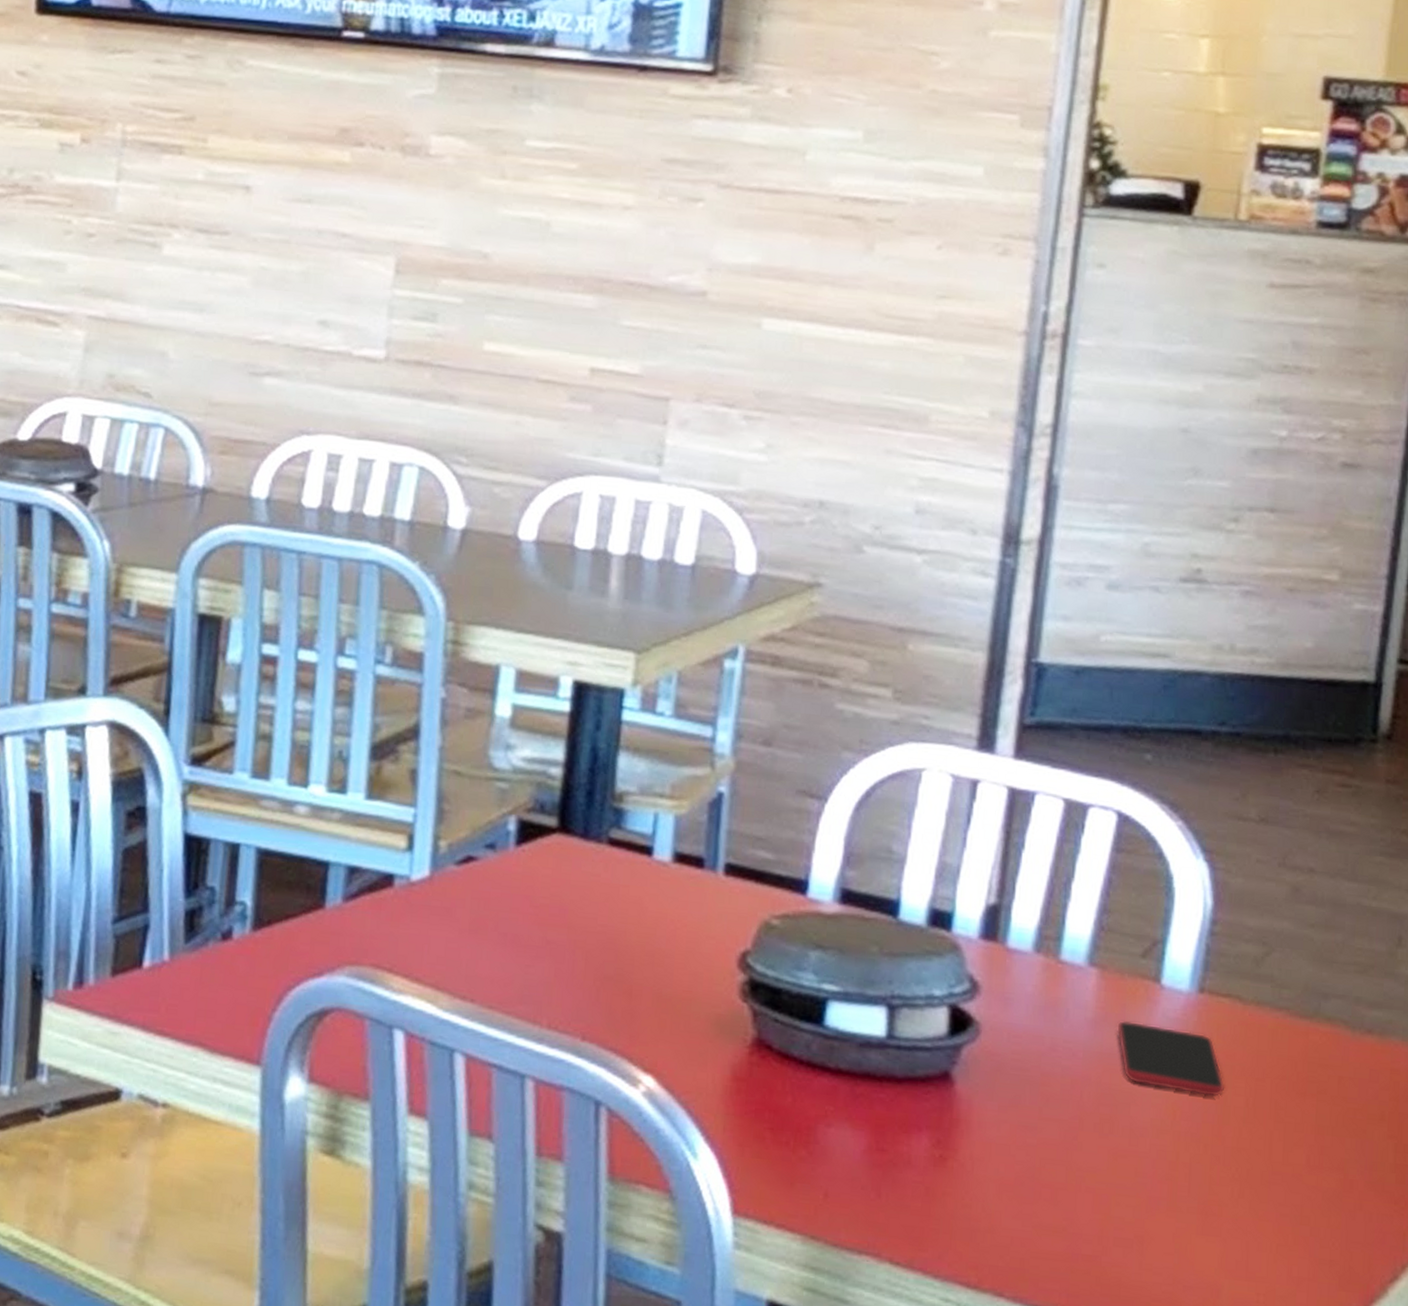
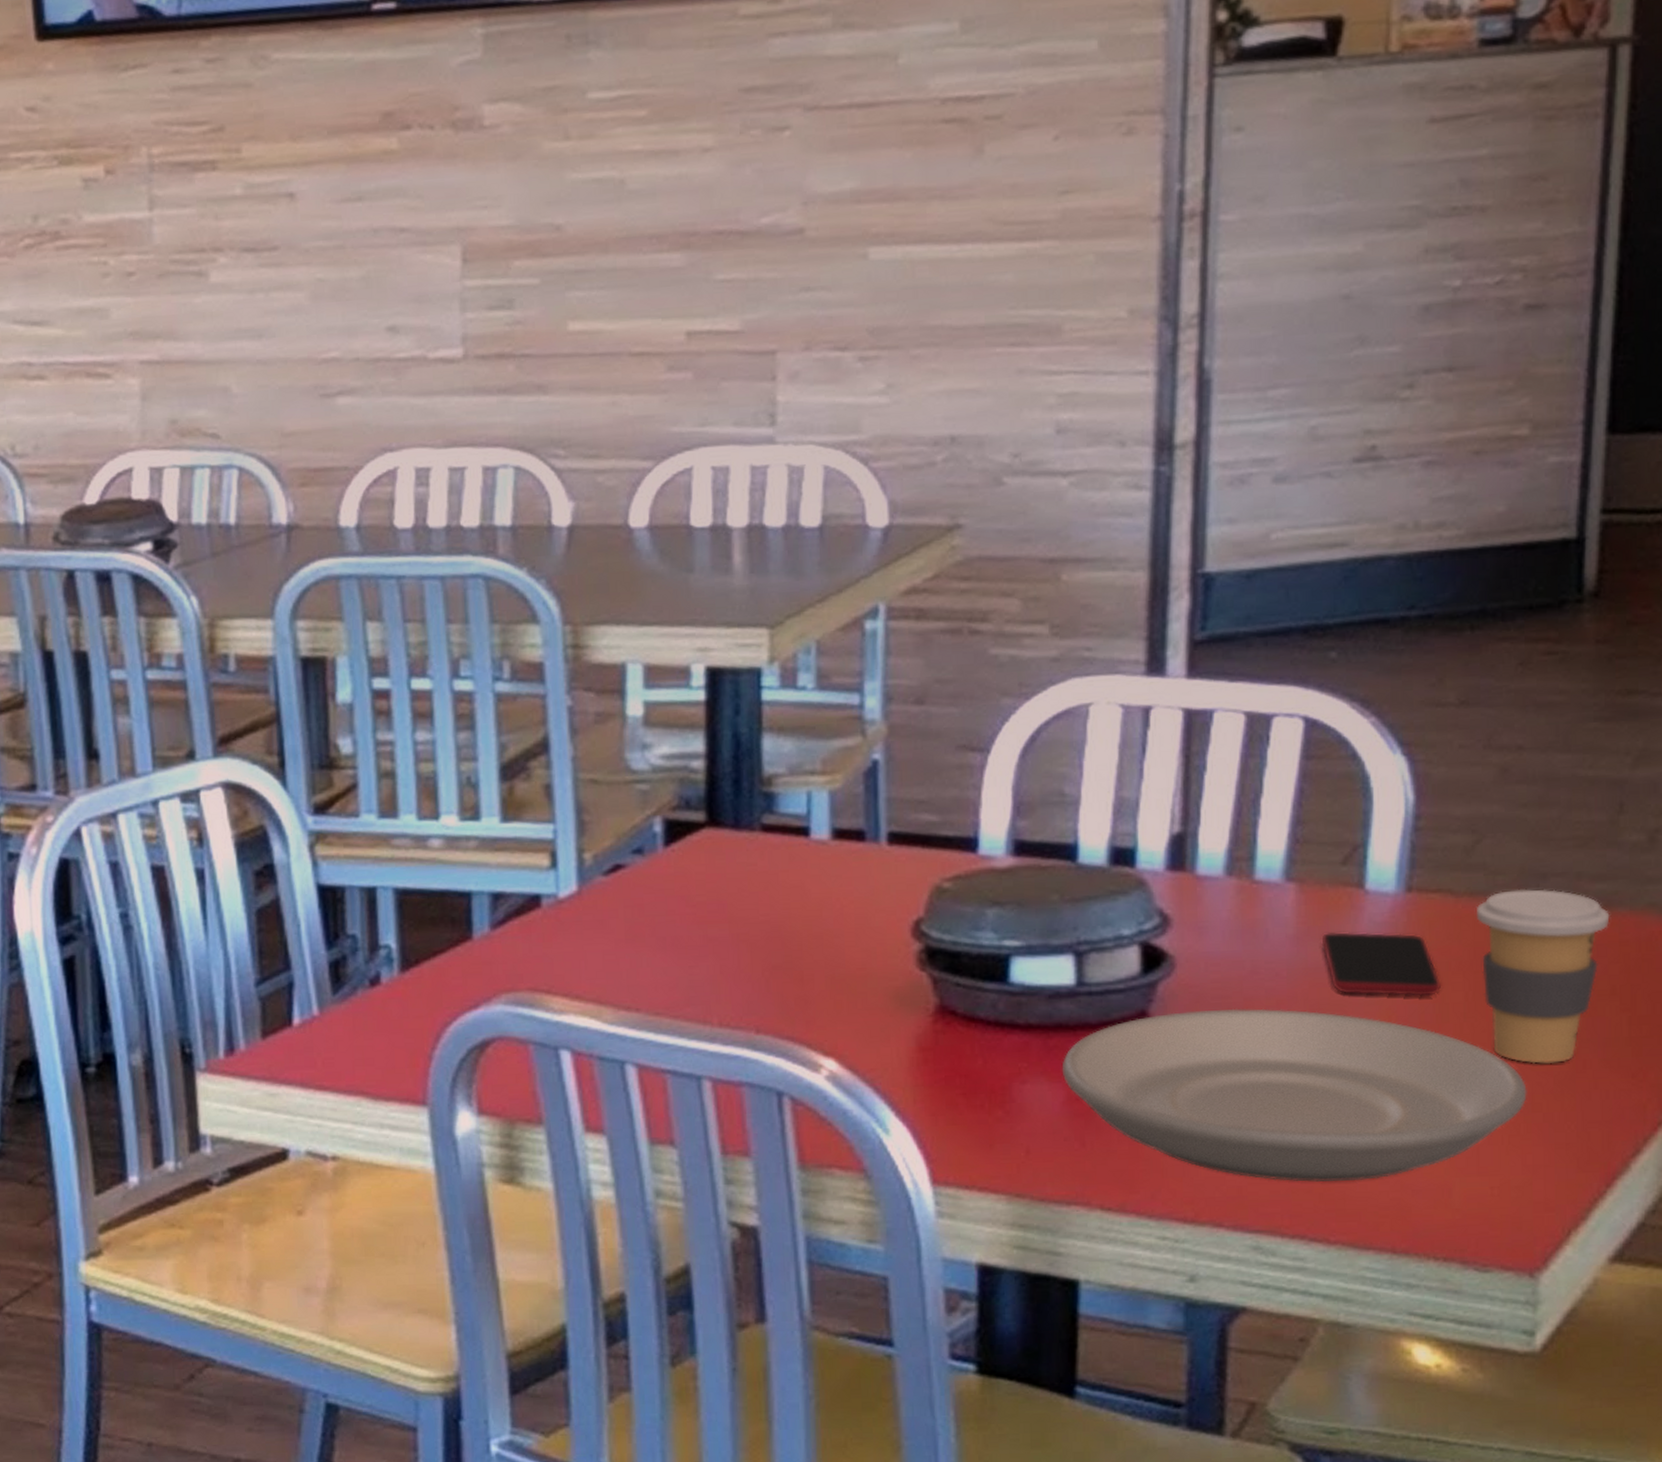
plate: none [865,1077,1297,1270] -> present [1061,1008,1527,1182]
coffee cup: none [1262,1004,1384,1180] -> present [1477,889,1610,1064]

